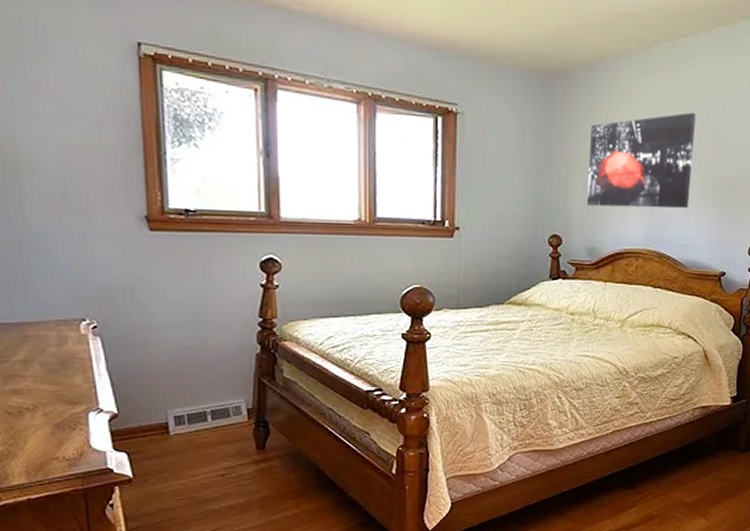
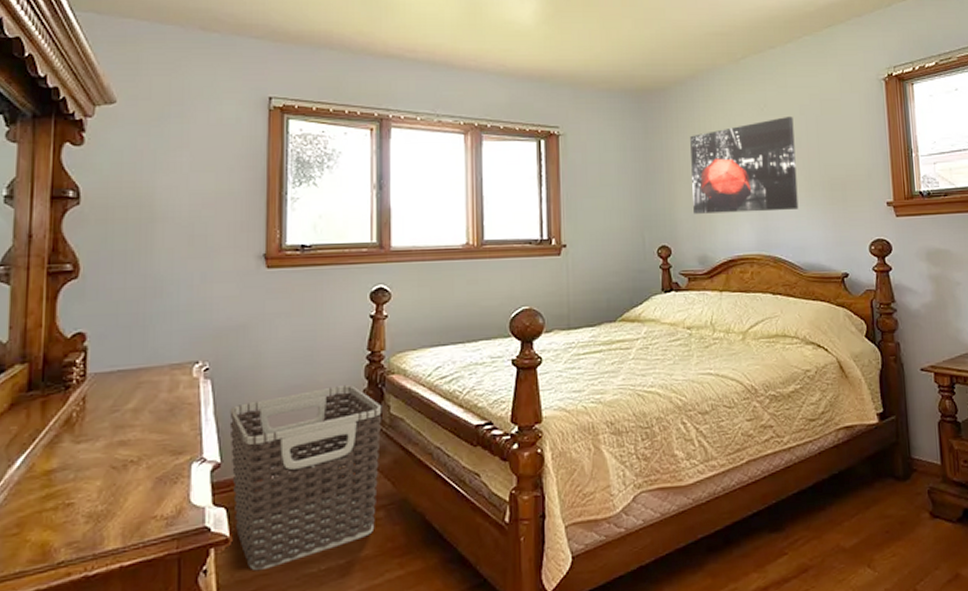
clothes hamper: none [122,348,276,506] -> present [229,384,382,571]

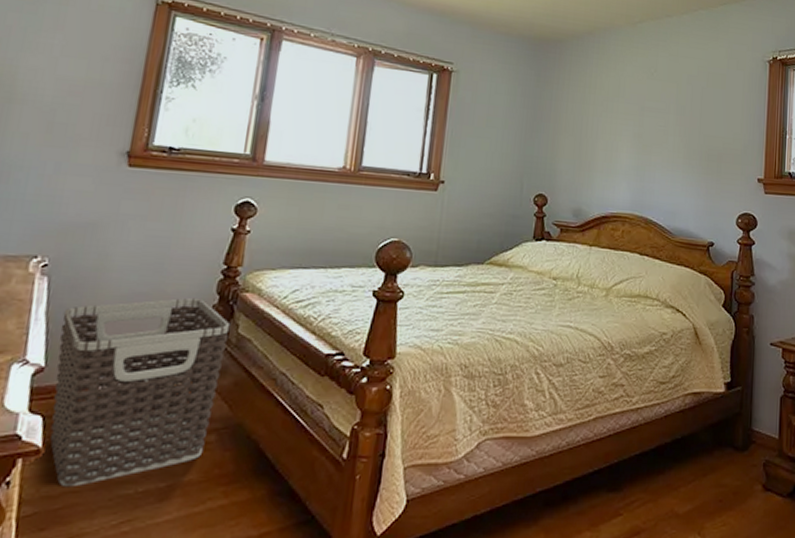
wall art: present [690,116,799,214] -> none [574,83,680,175]

